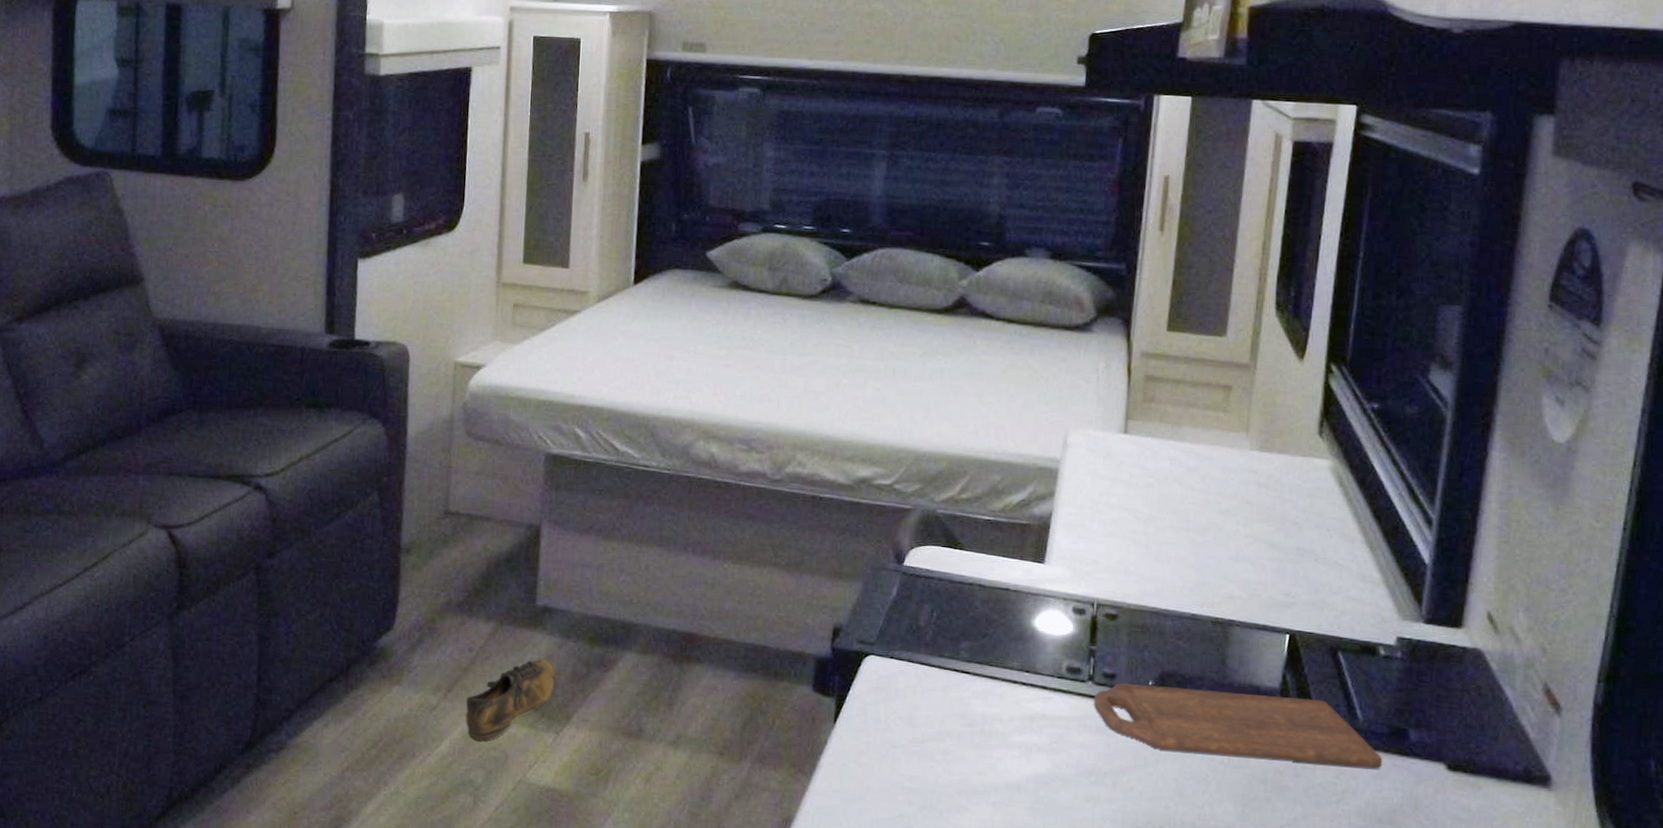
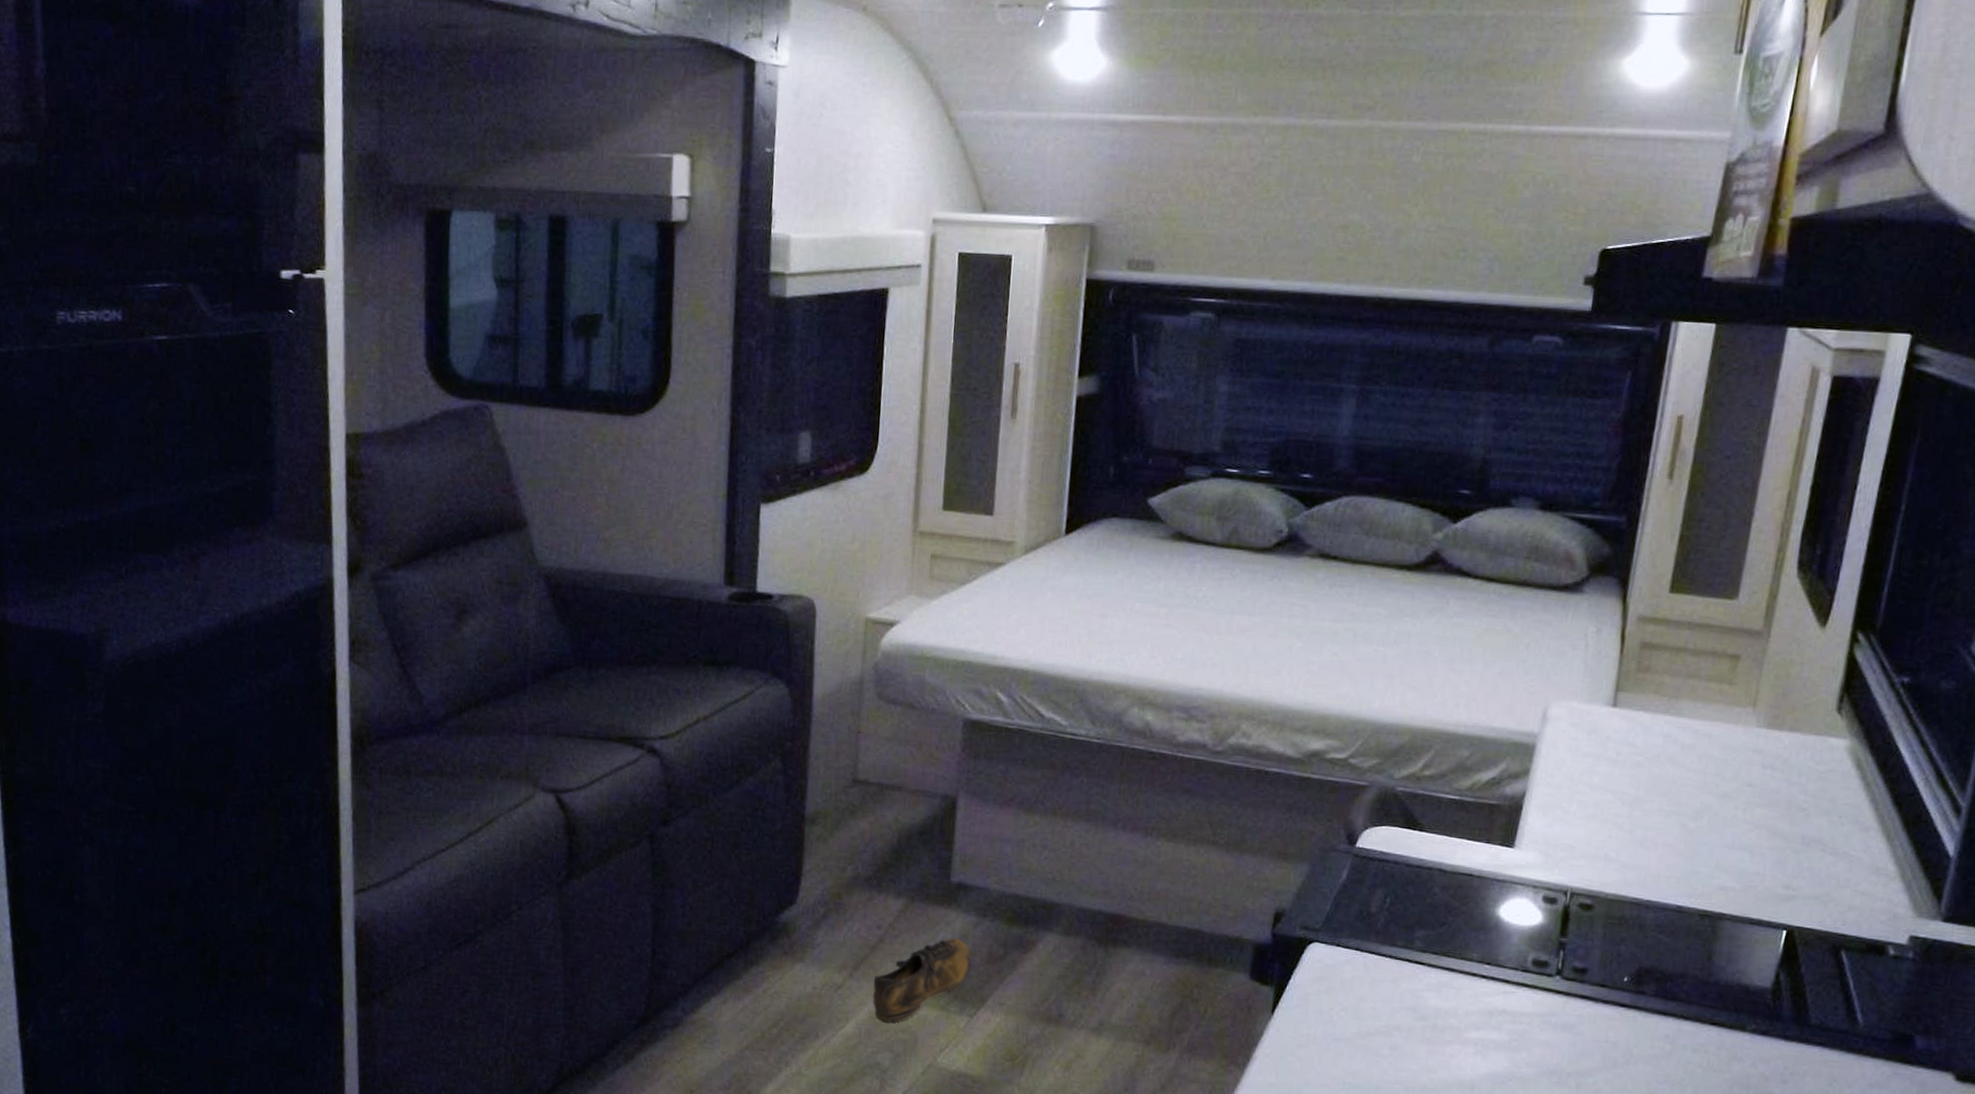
cutting board: present [1093,683,1383,769] -> none [1560,978,1883,1077]

